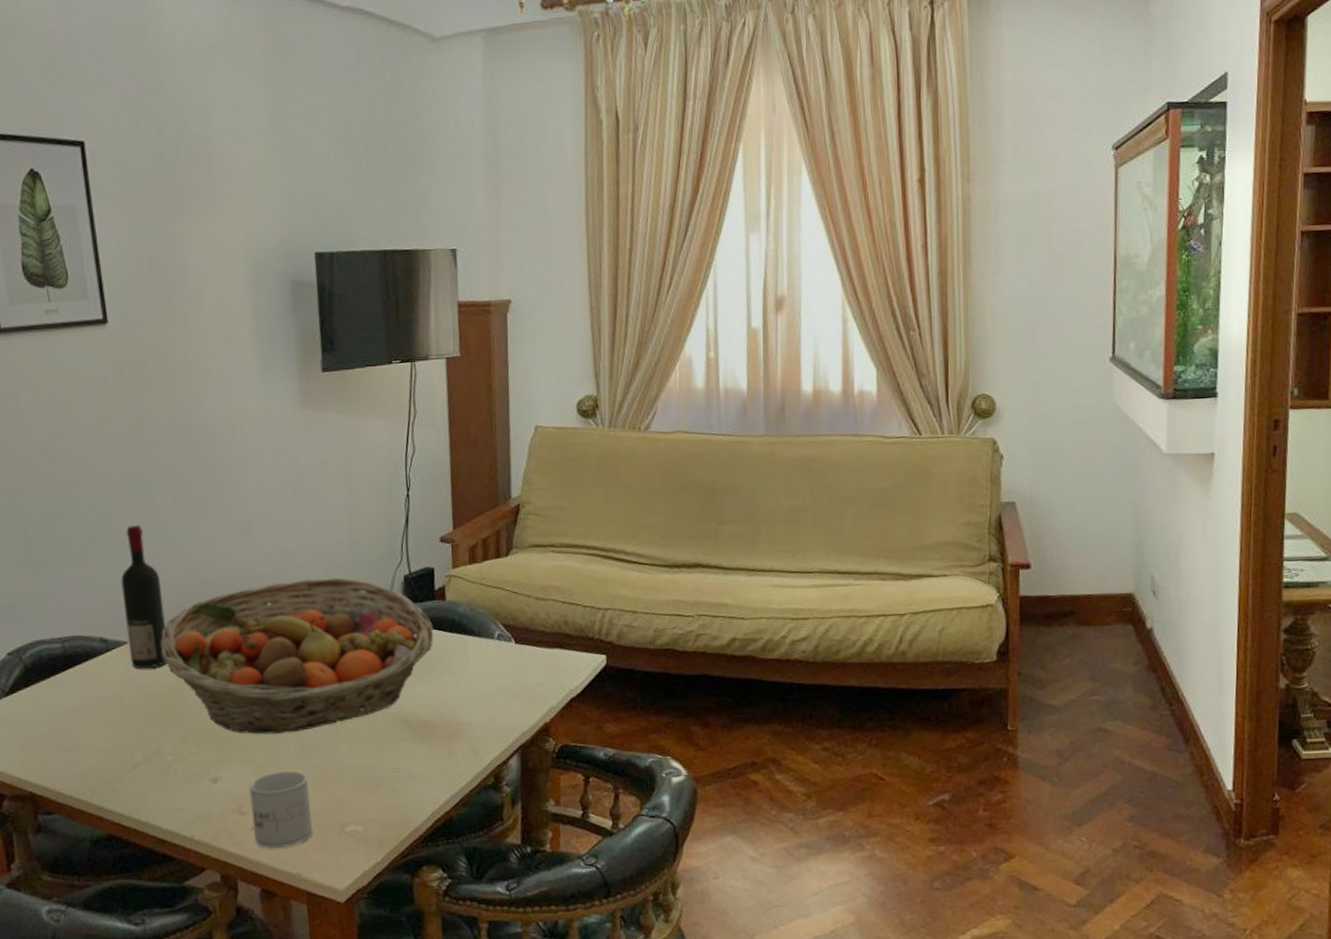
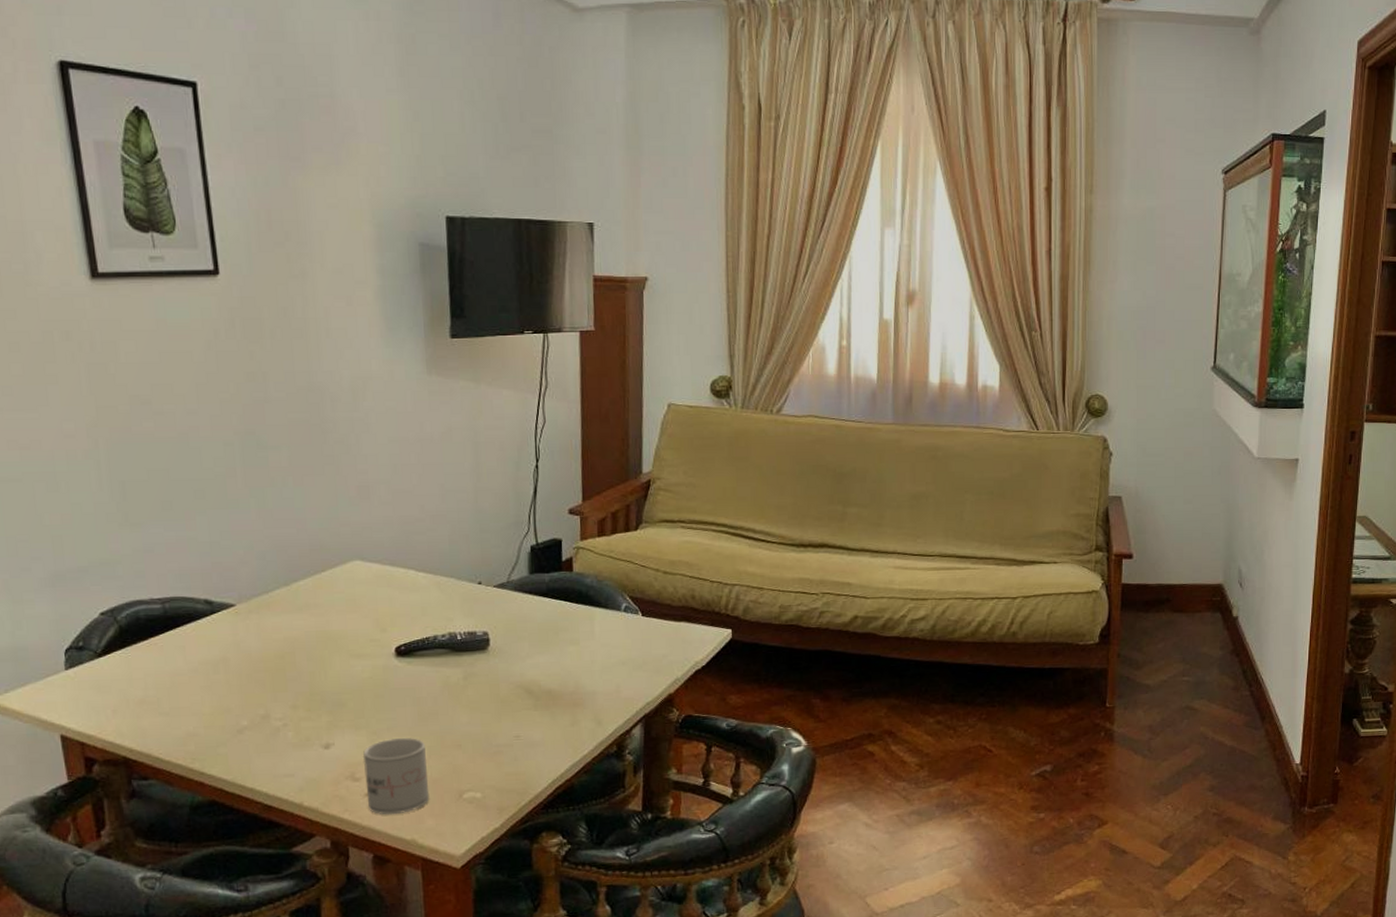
wine bottle: present [121,525,167,669] -> none [228,485,278,633]
fruit basket: present [161,577,434,735] -> none [271,546,560,701]

